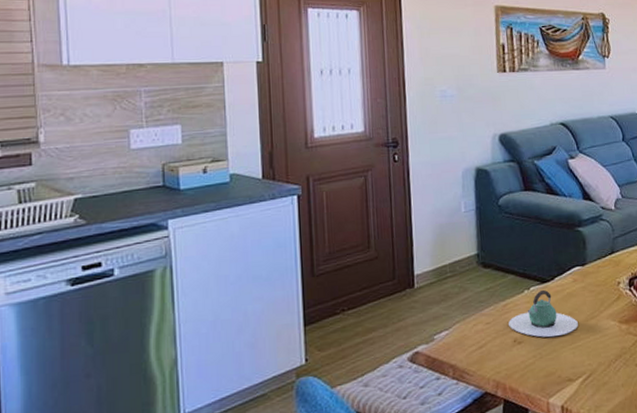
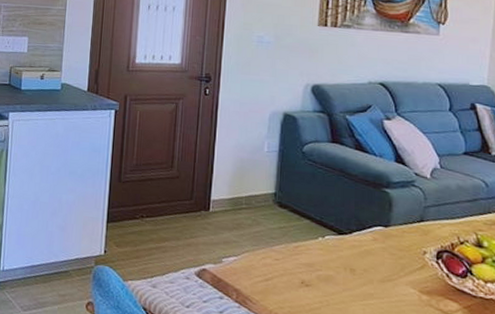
teapot: present [509,290,578,337] -> none [298,241,373,290]

